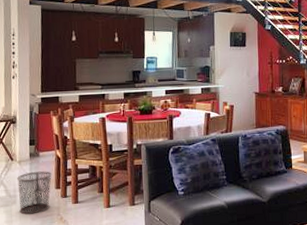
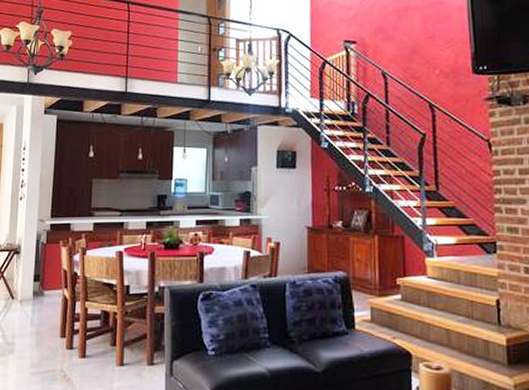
waste bin: present [17,171,53,215] -> none [17,314,58,368]

